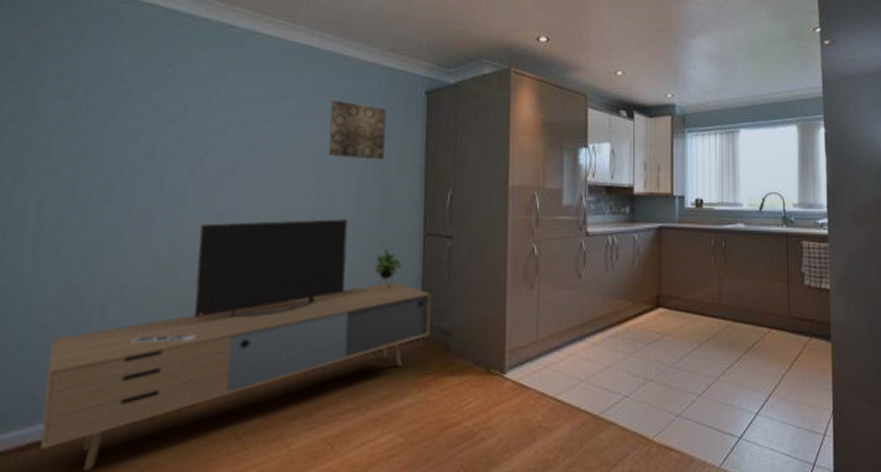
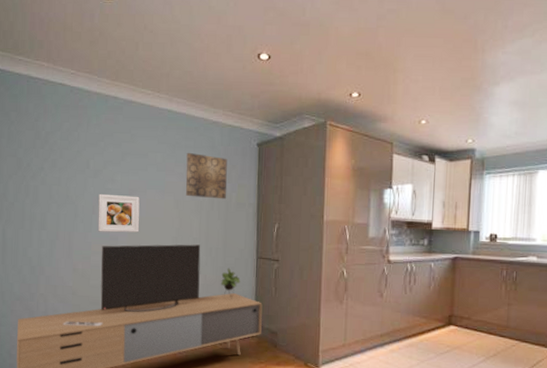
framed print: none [197,152,262,206] -> present [98,193,140,233]

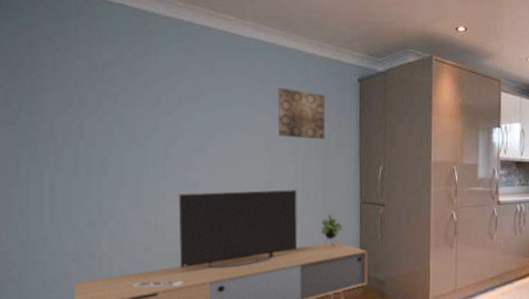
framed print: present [98,193,140,233] -> none [173,134,225,179]

